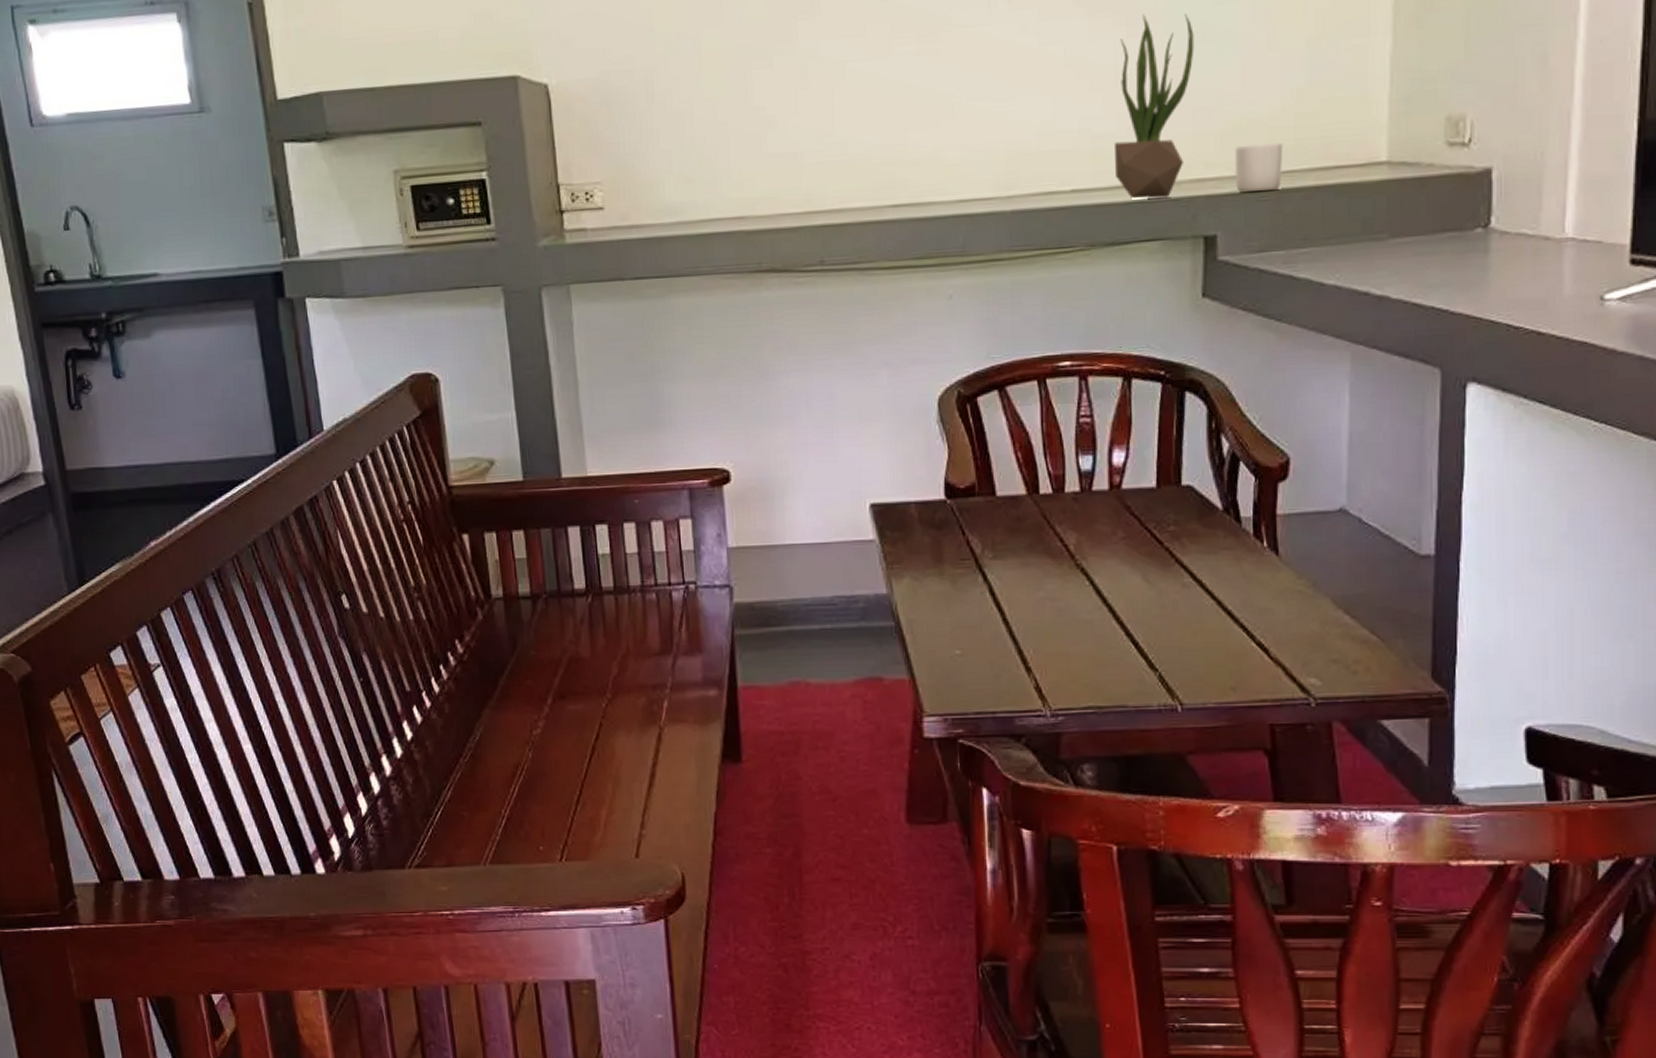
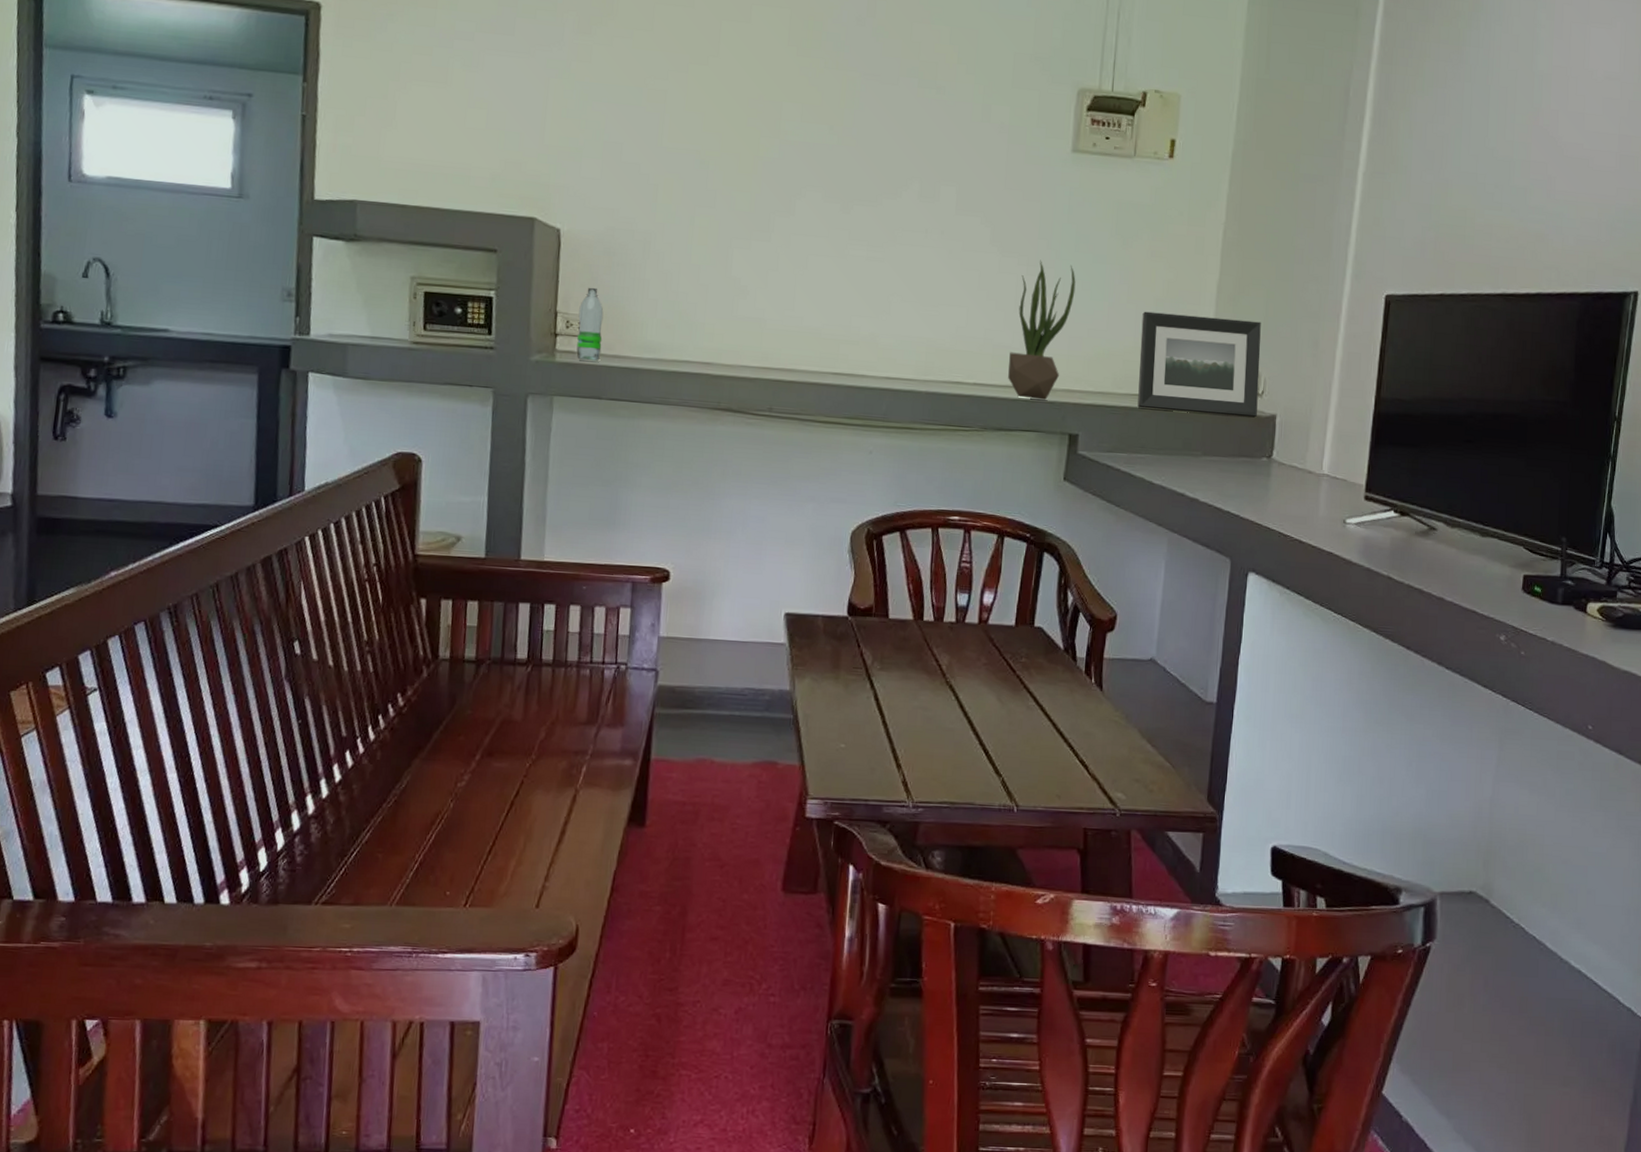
bottle: none [583,147,616,239] -> present [576,287,604,362]
mug: present [1235,142,1283,193] -> none [1096,370,1133,408]
picture frame: none [1290,44,1464,188] -> present [1137,311,1261,418]

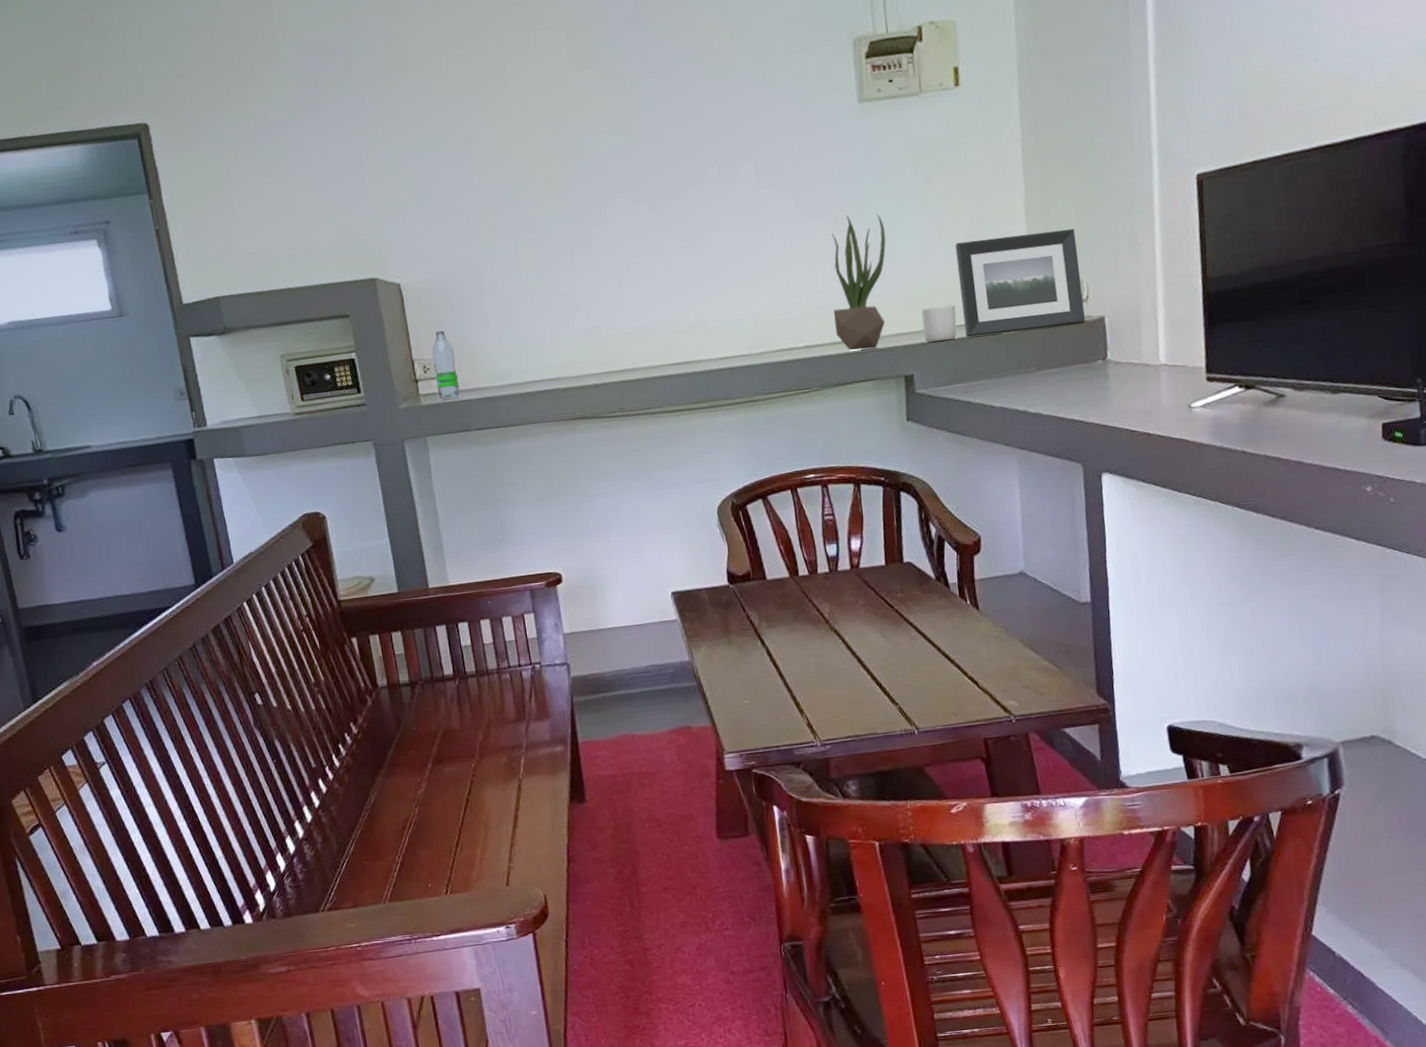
mug: none [1096,370,1133,408] -> present [921,304,957,343]

